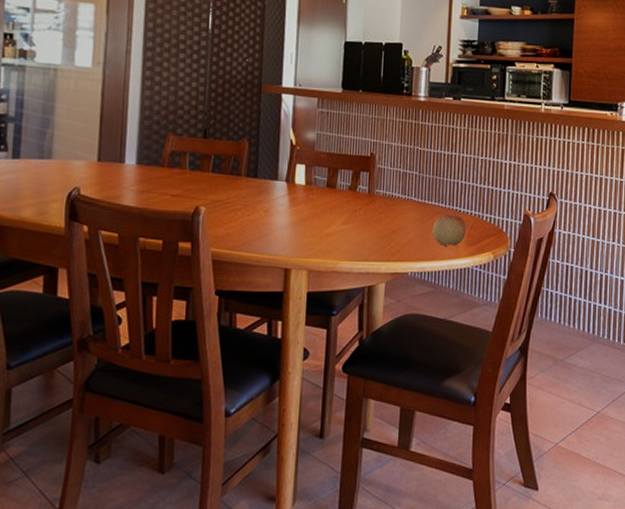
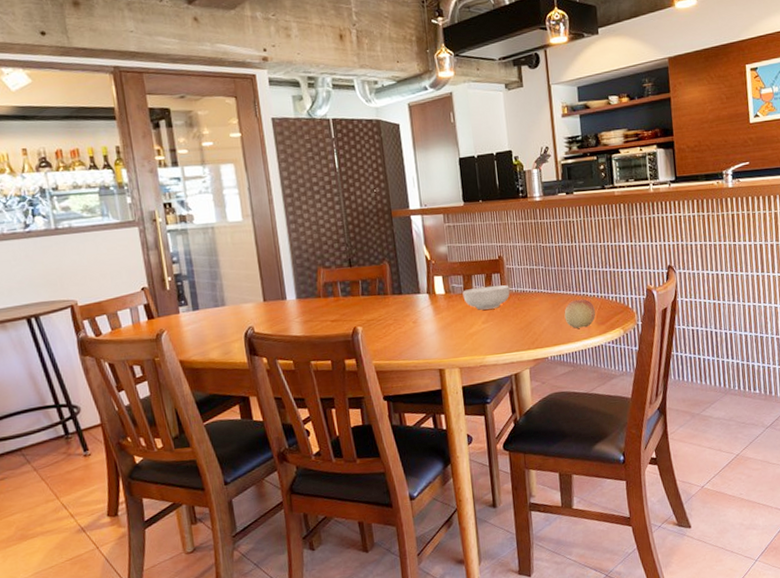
cereal bowl: none [325,184,378,210] -> present [462,285,510,310]

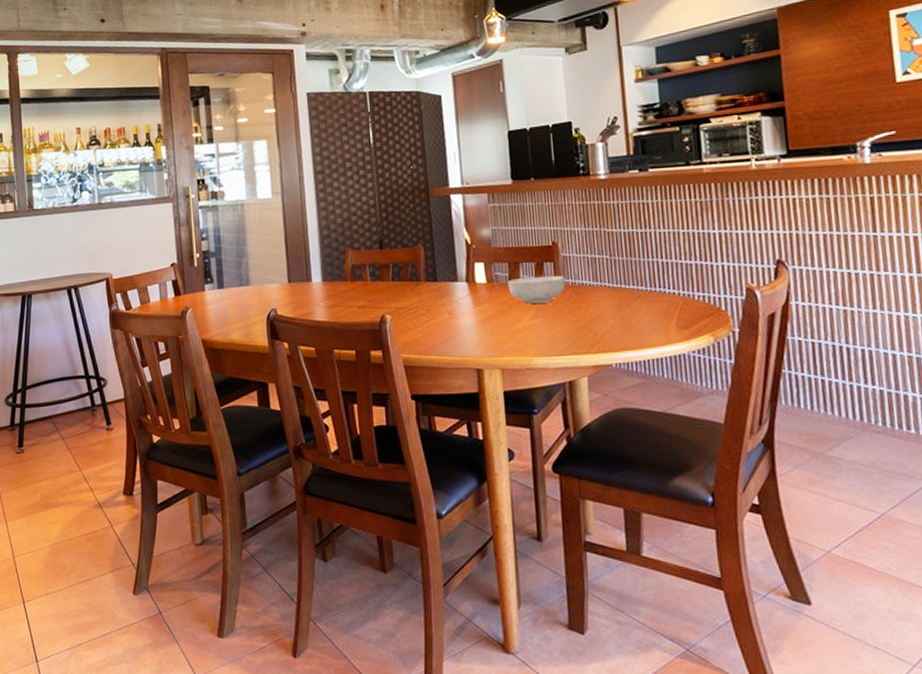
fruit: present [564,299,596,329] -> none [634,296,676,332]

